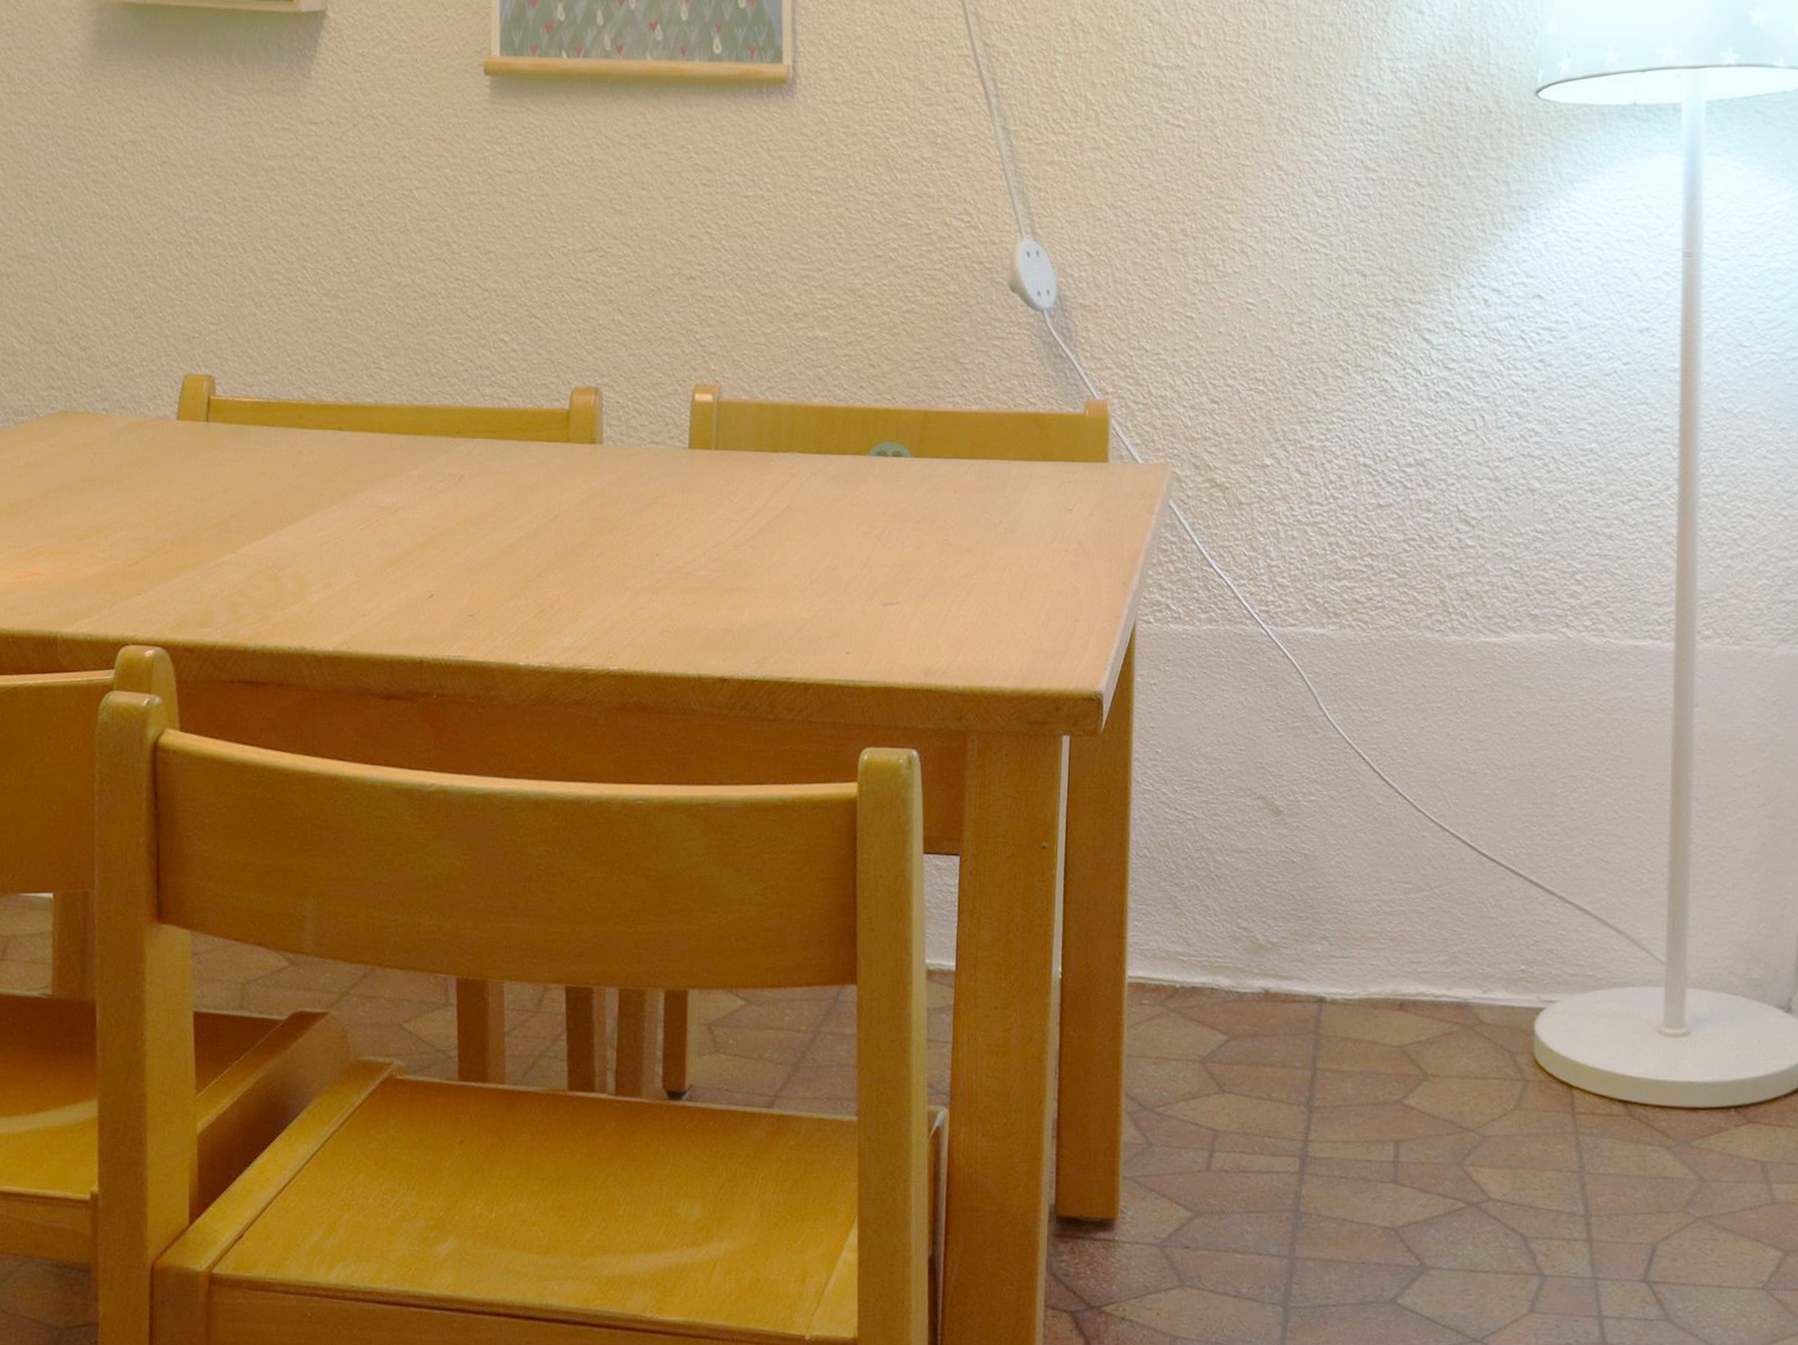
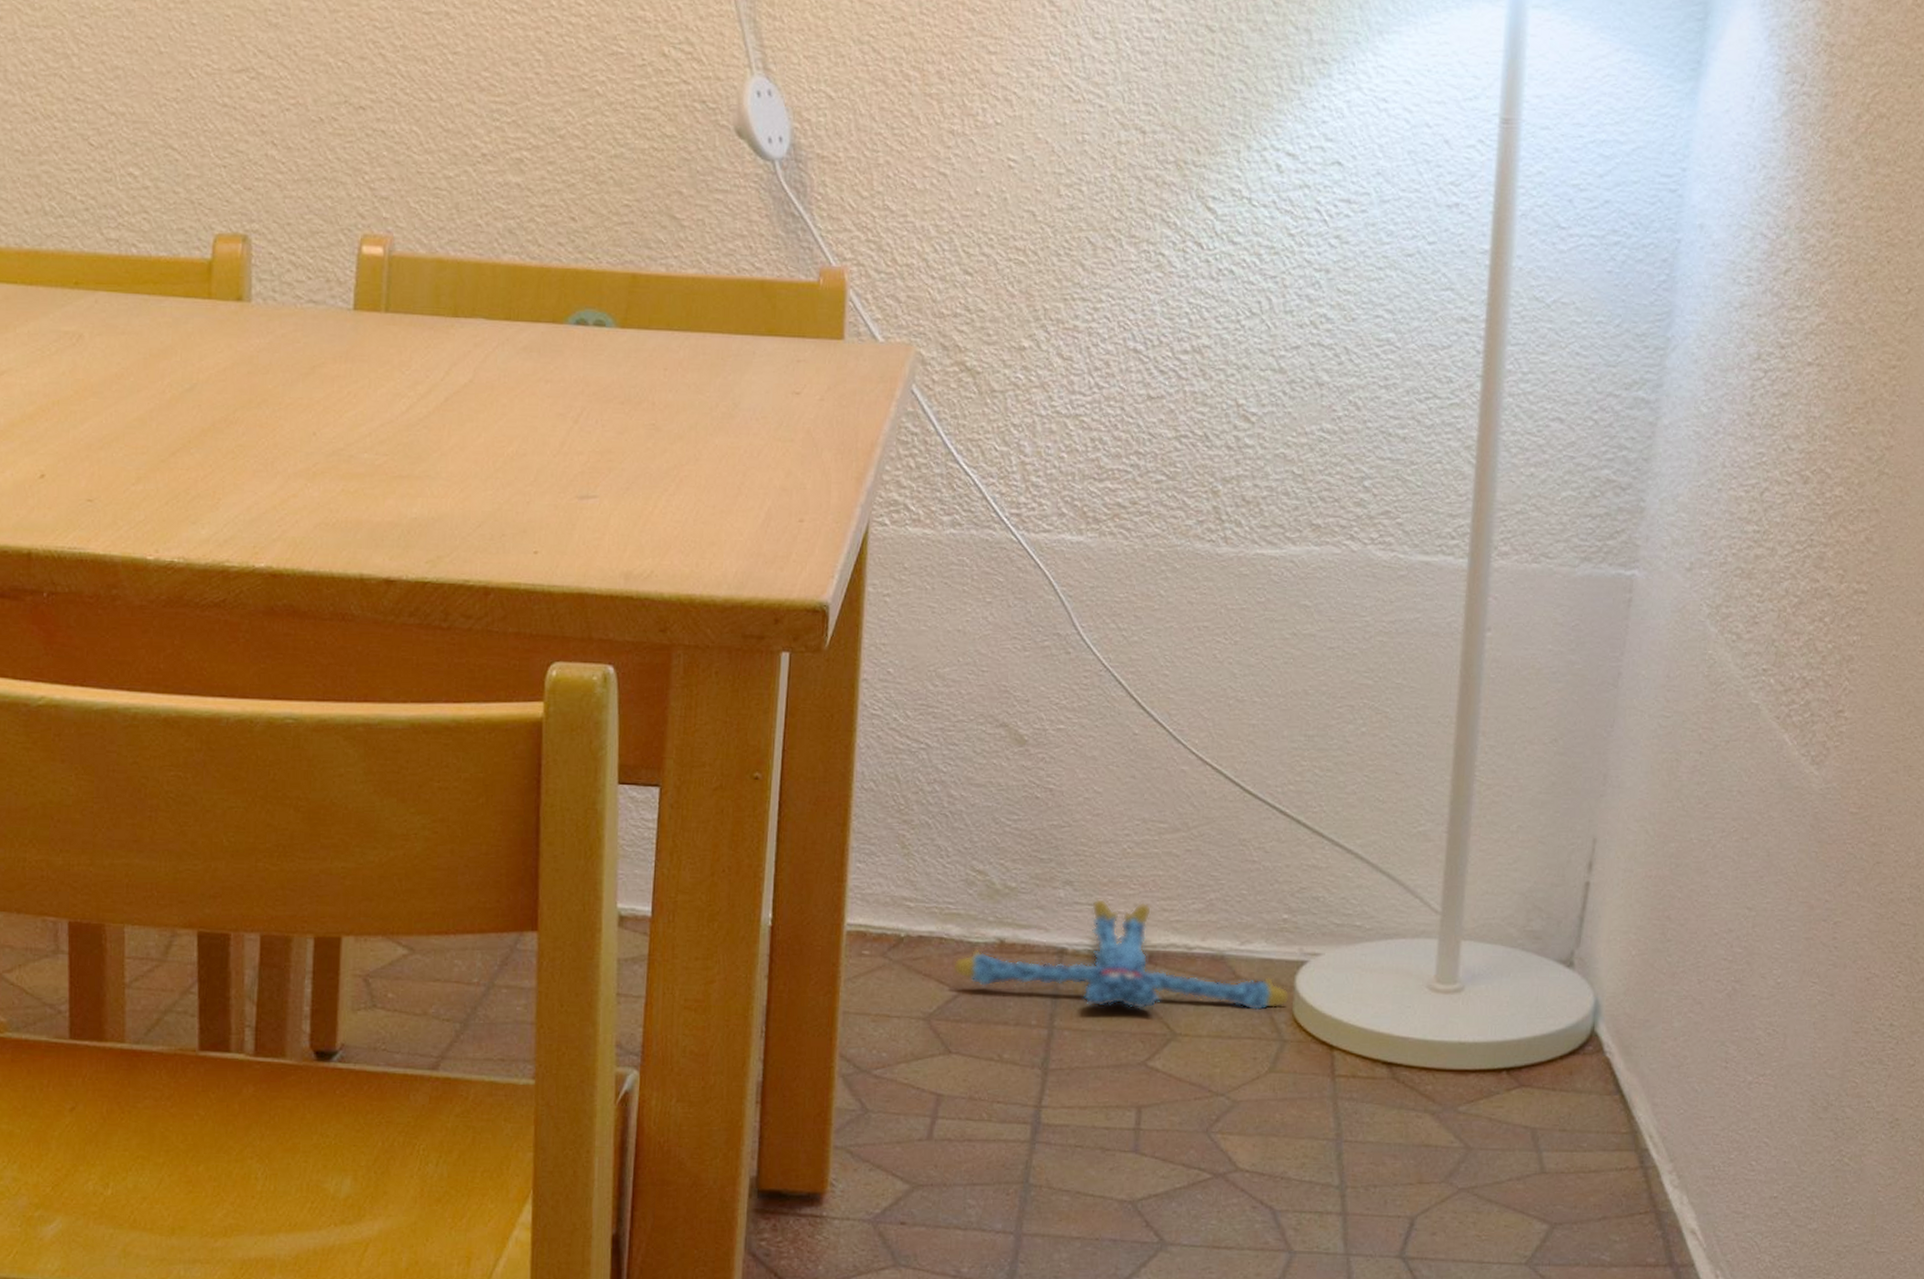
plush toy: none [1224,951,1530,1054] -> present [953,898,1290,1011]

